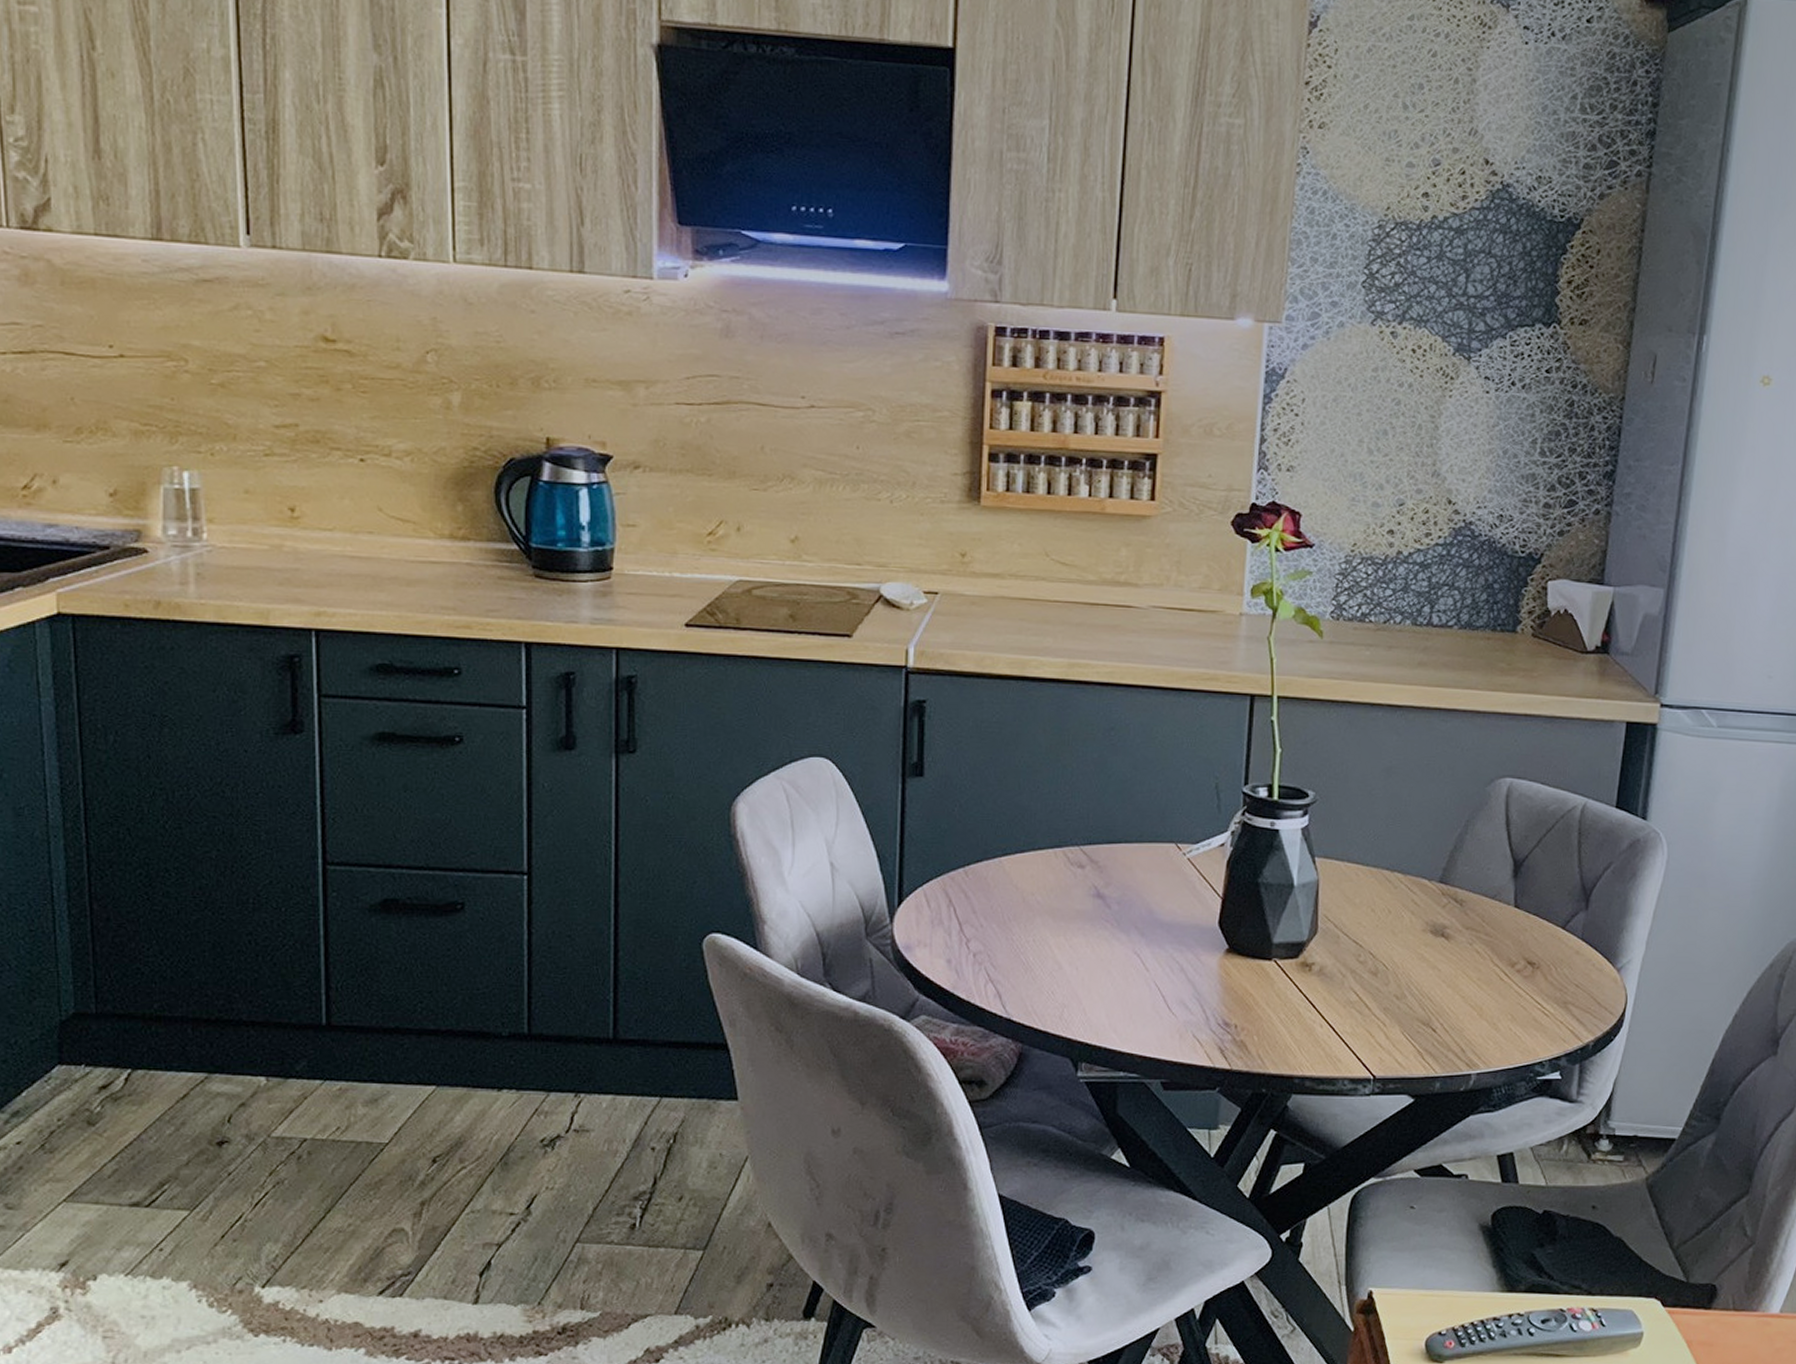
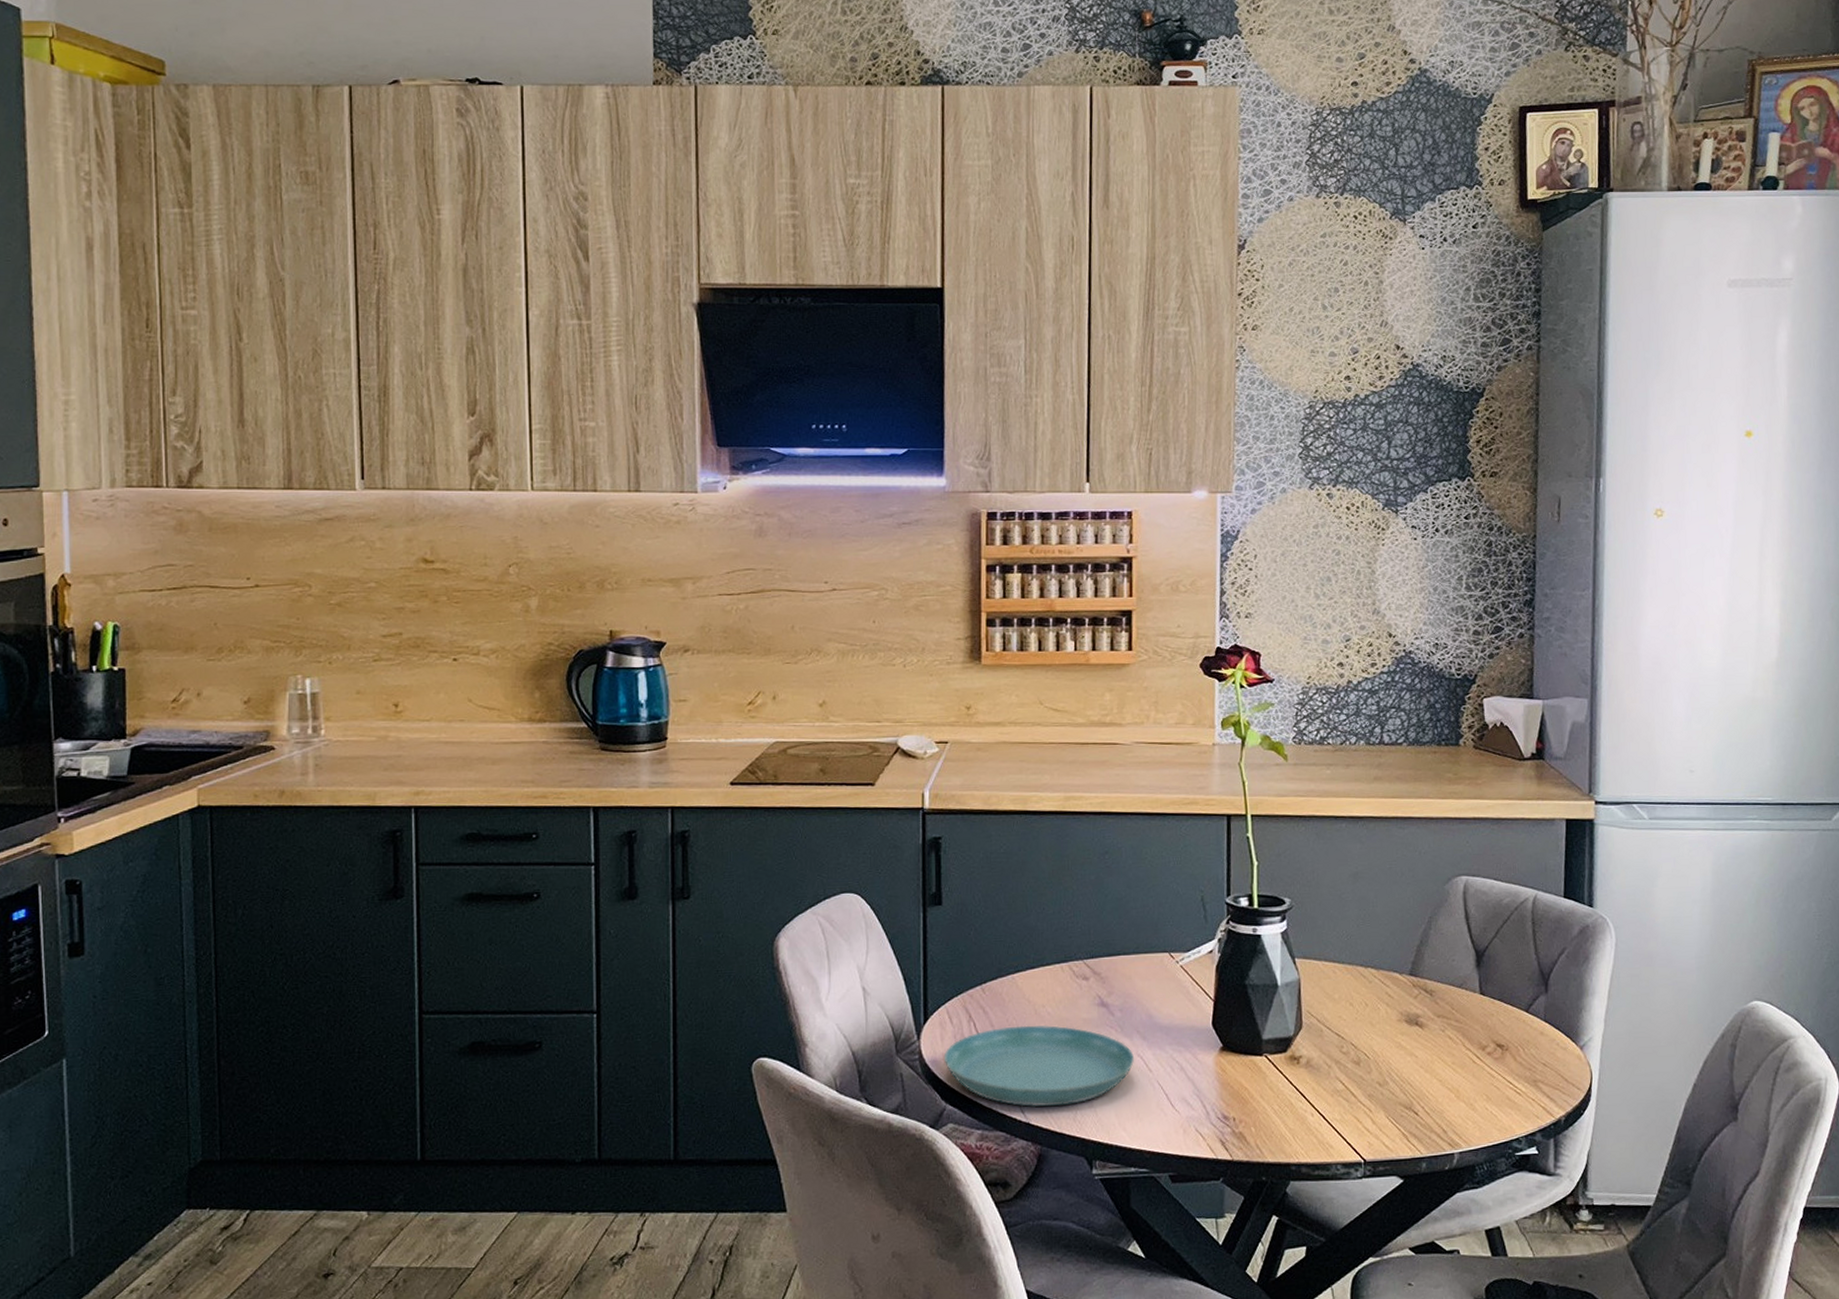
saucer: none [920,914,1130,1003] -> present [945,1025,1134,1108]

